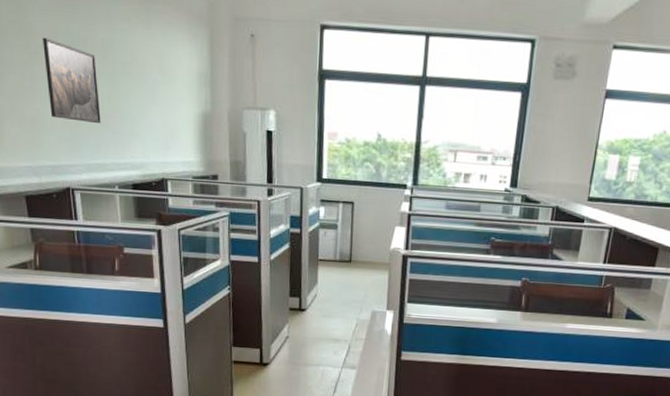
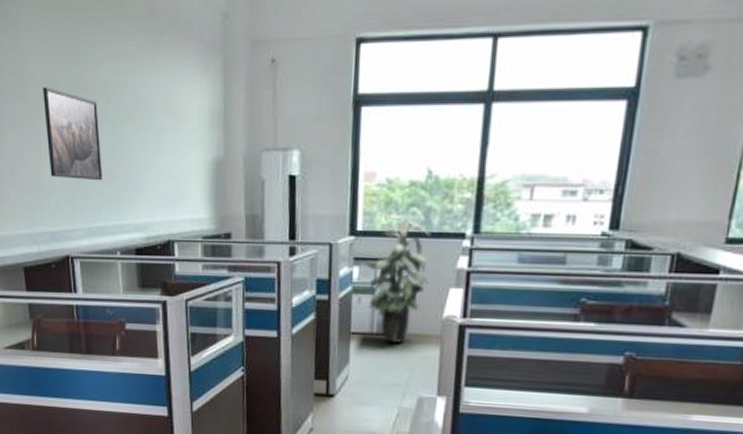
indoor plant: none [330,166,381,269] -> present [366,213,431,344]

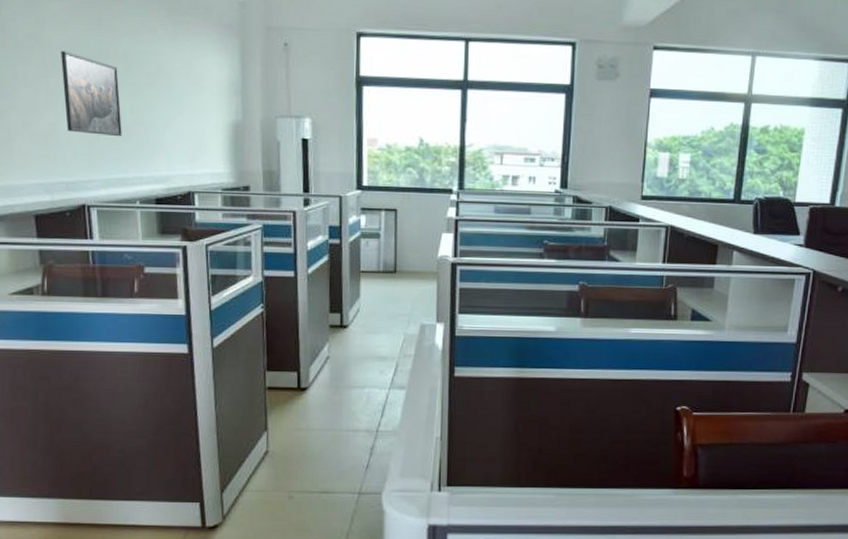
indoor plant: present [366,213,431,344] -> none [371,172,425,280]

